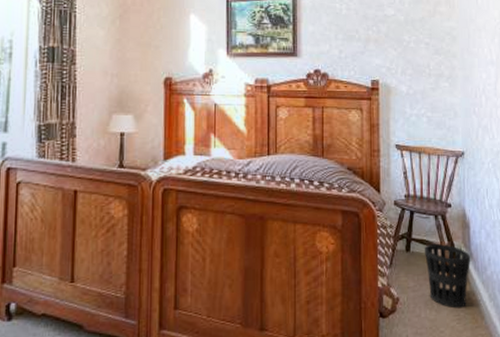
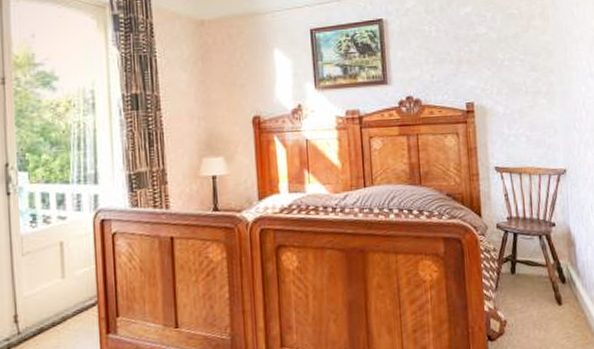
wastebasket: present [424,244,471,309] -> none [529,264,579,327]

